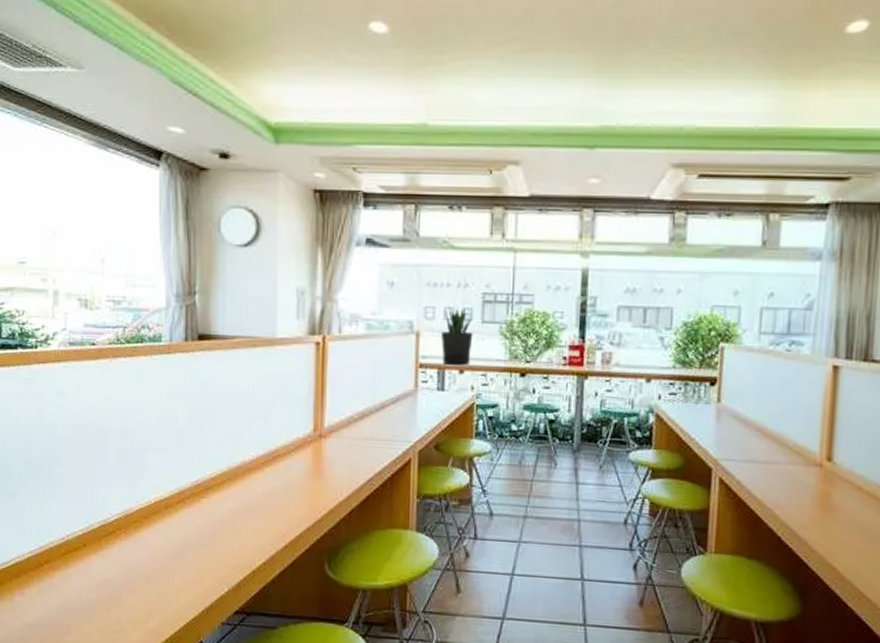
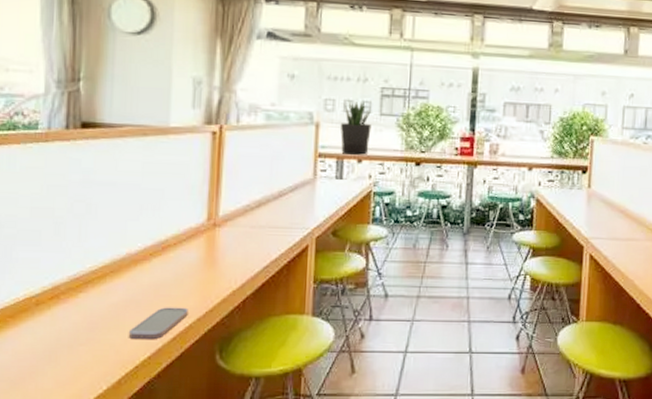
mobile phone: none [245,515,298,547] -> present [128,307,188,340]

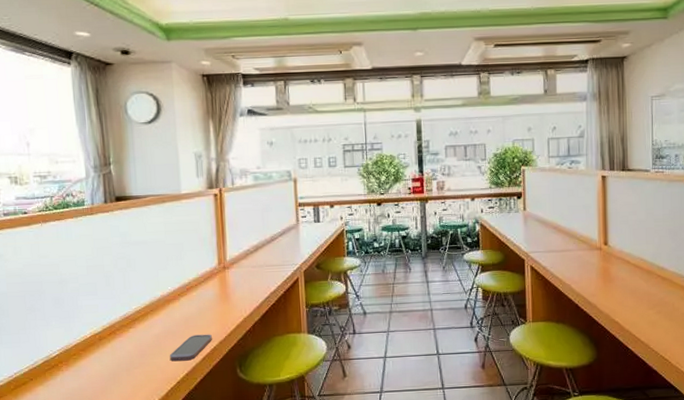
planter: present [340,99,372,155] -> none [313,157,339,202]

